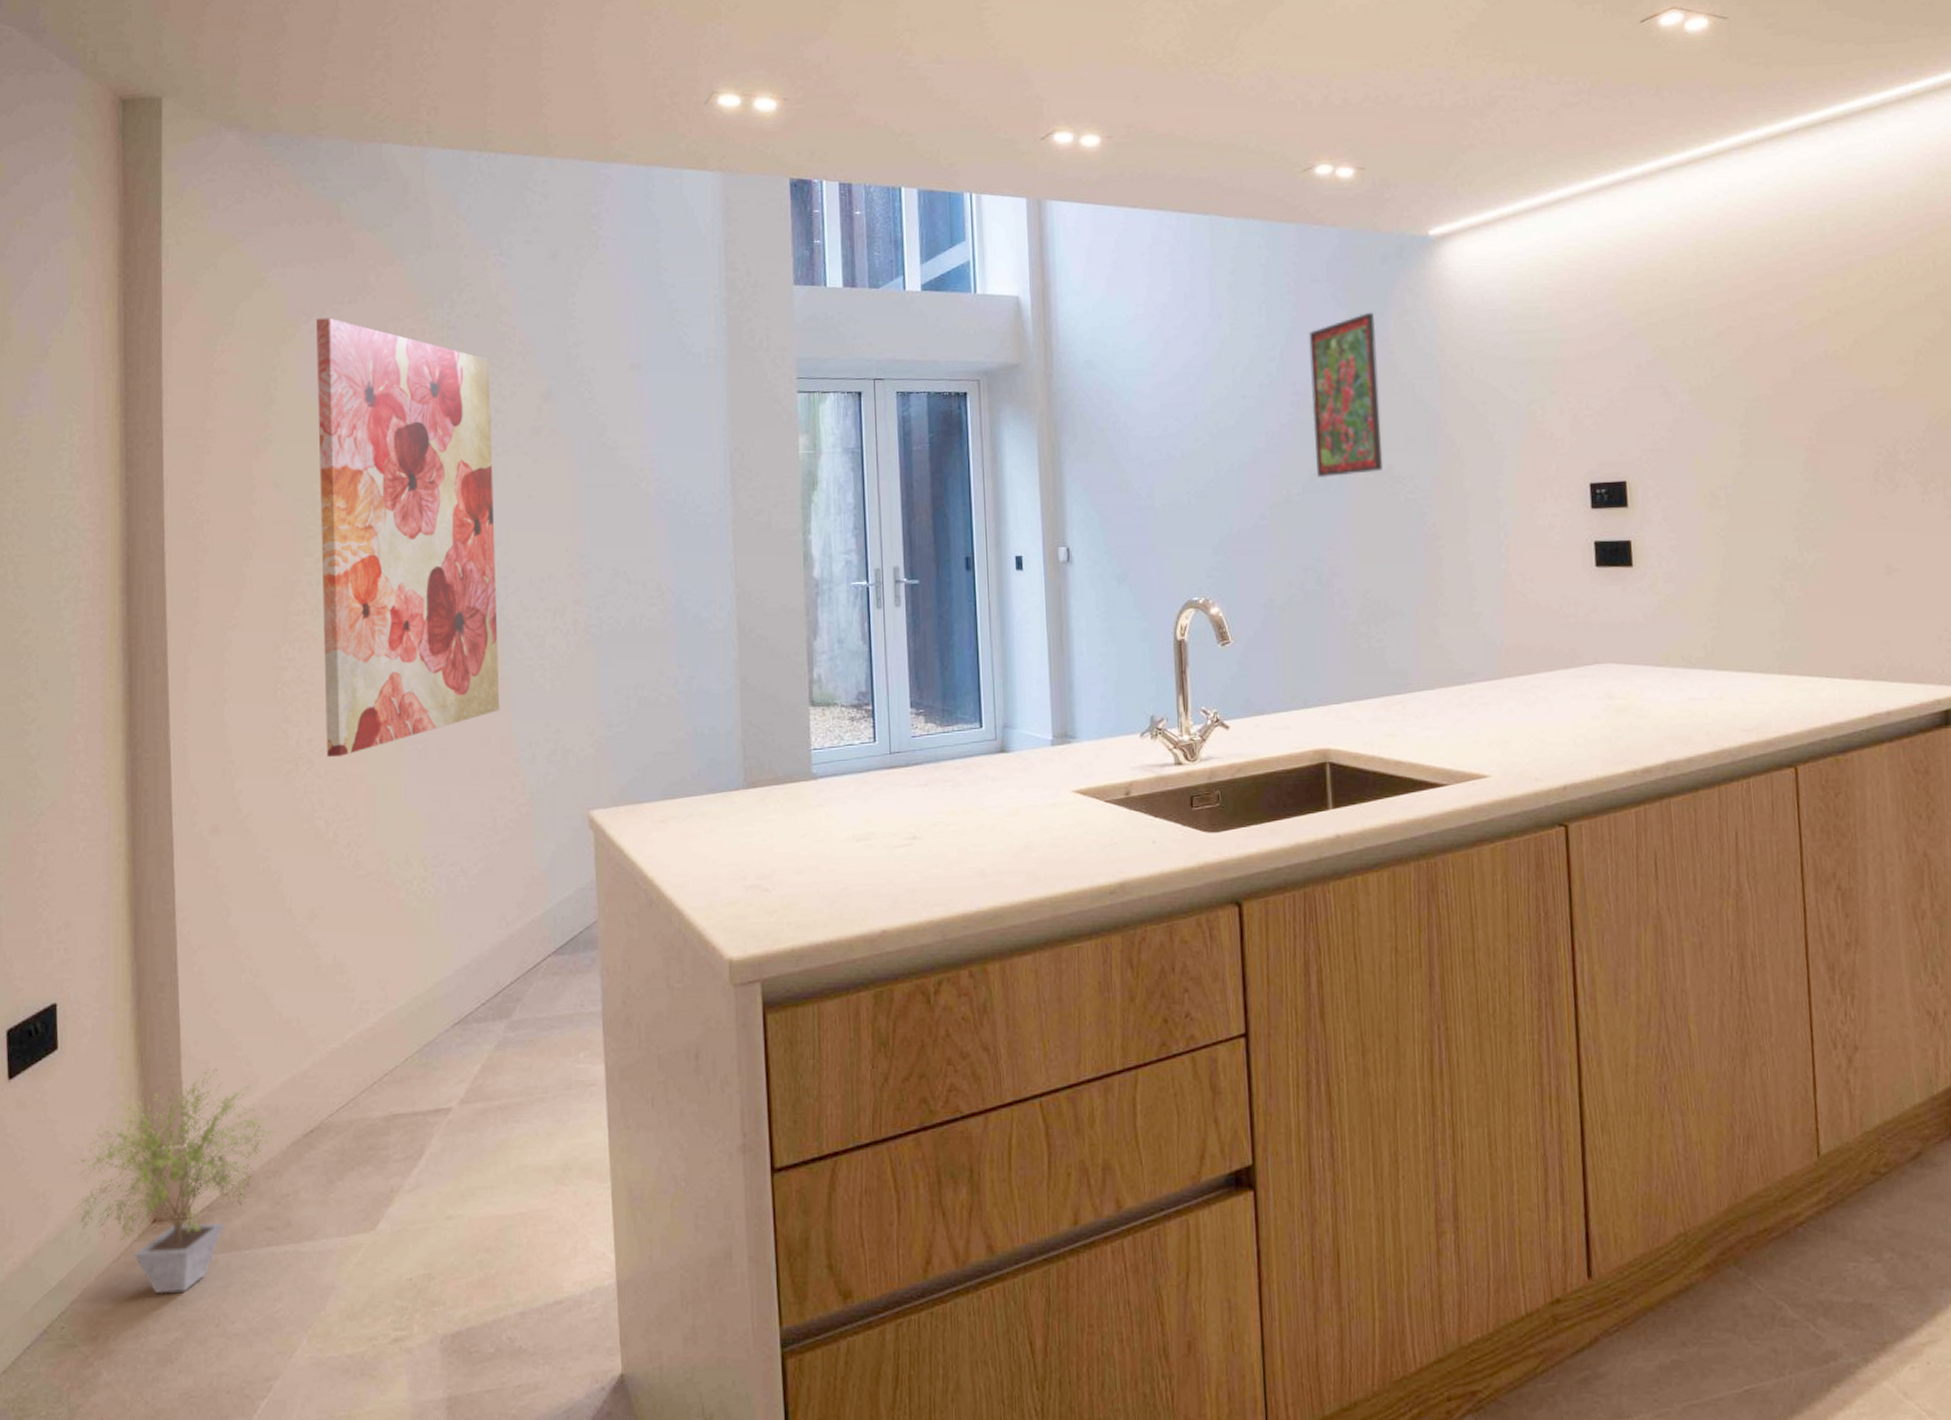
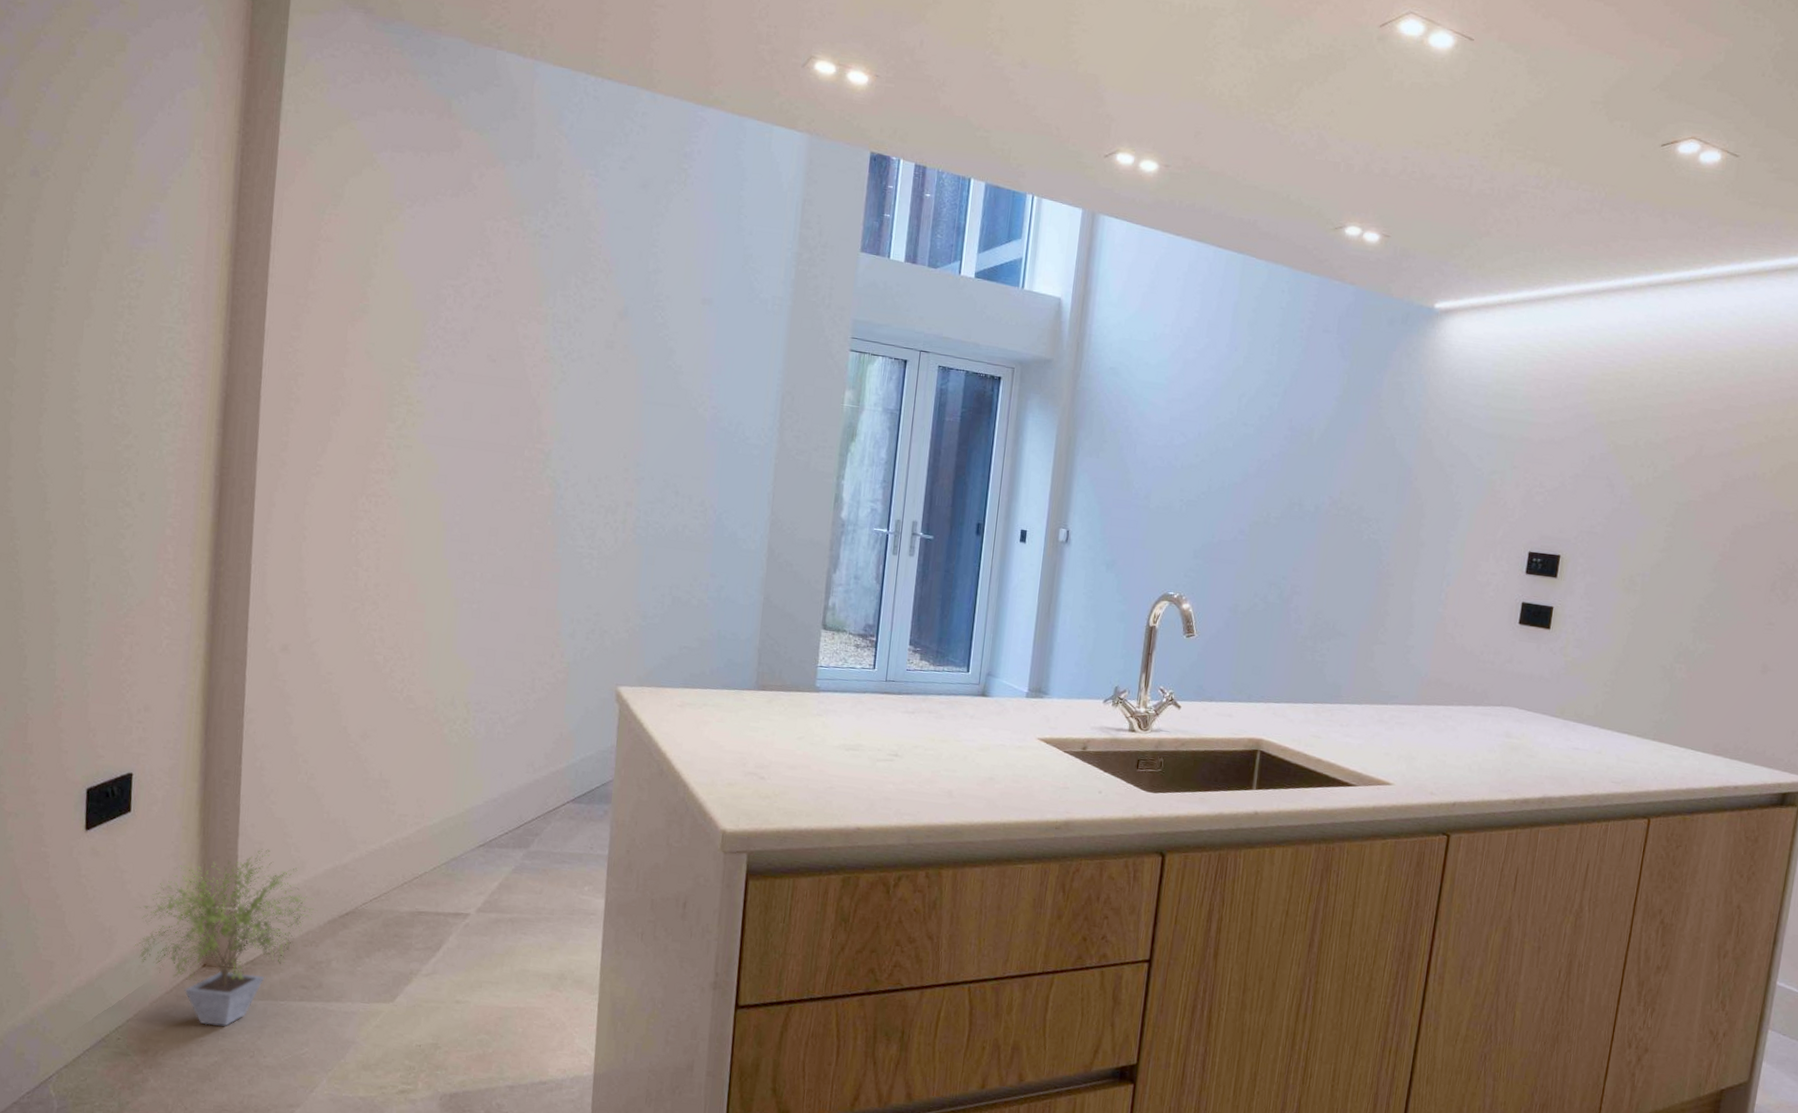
wall art: present [316,318,500,758] -> none [391,205,574,604]
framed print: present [1309,312,1383,478] -> none [1296,367,1372,510]

